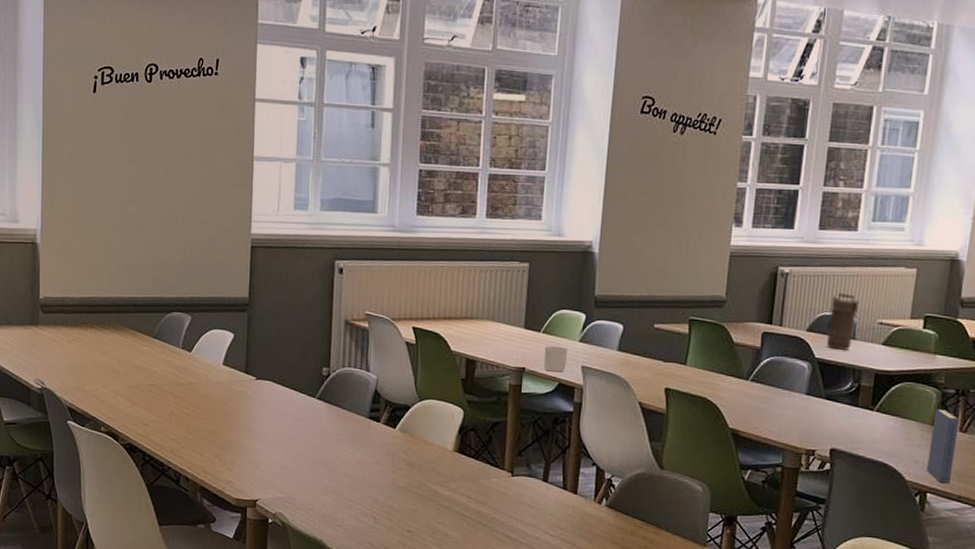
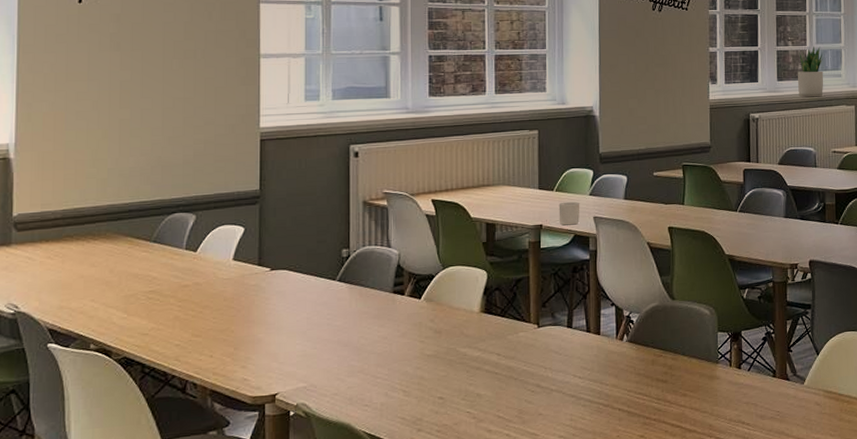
thermos: present [823,292,860,350] -> none [789,130,816,177]
planter: none [844,189,883,254] -> present [798,46,824,98]

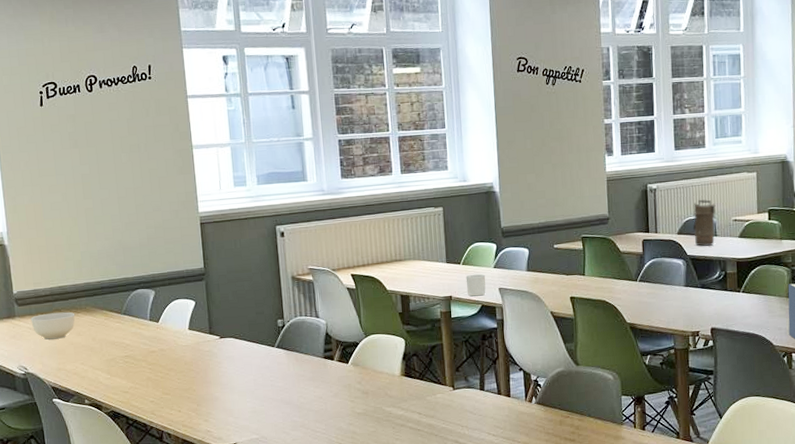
bowl: none [31,238,91,272] -> present [30,312,76,340]
thermos: none [789,130,816,177] -> present [688,199,716,246]
planter: present [798,46,824,98] -> none [696,112,723,166]

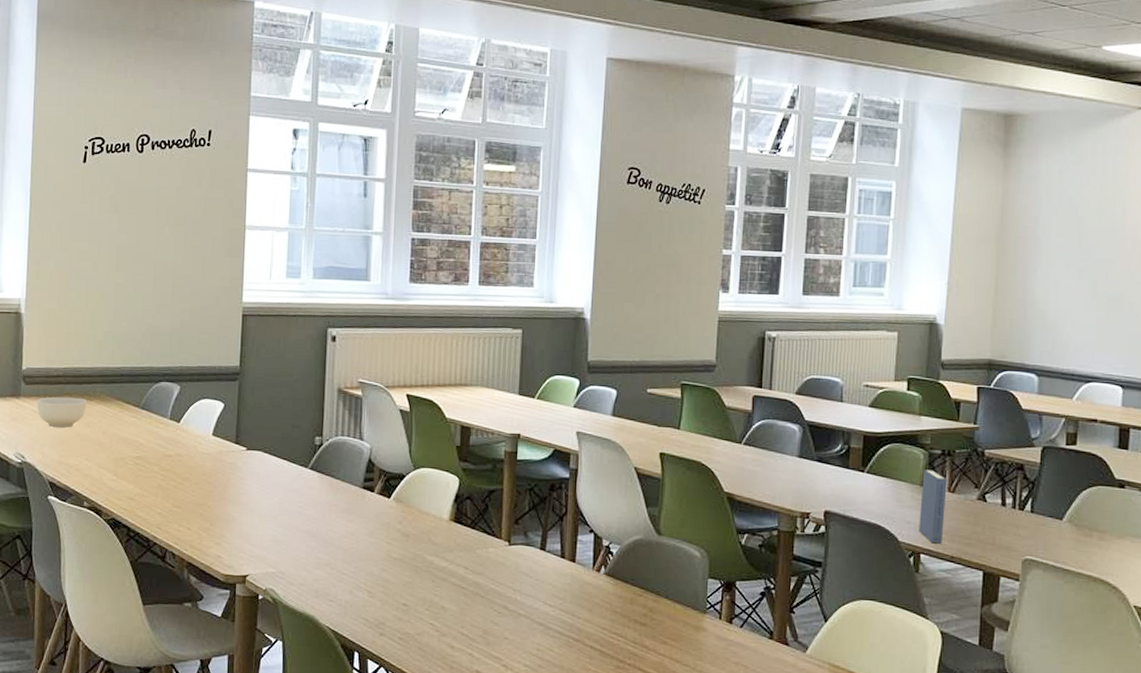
mug: present [465,274,486,297] -> none [538,411,563,438]
thermos: present [688,199,716,246] -> none [811,356,845,412]

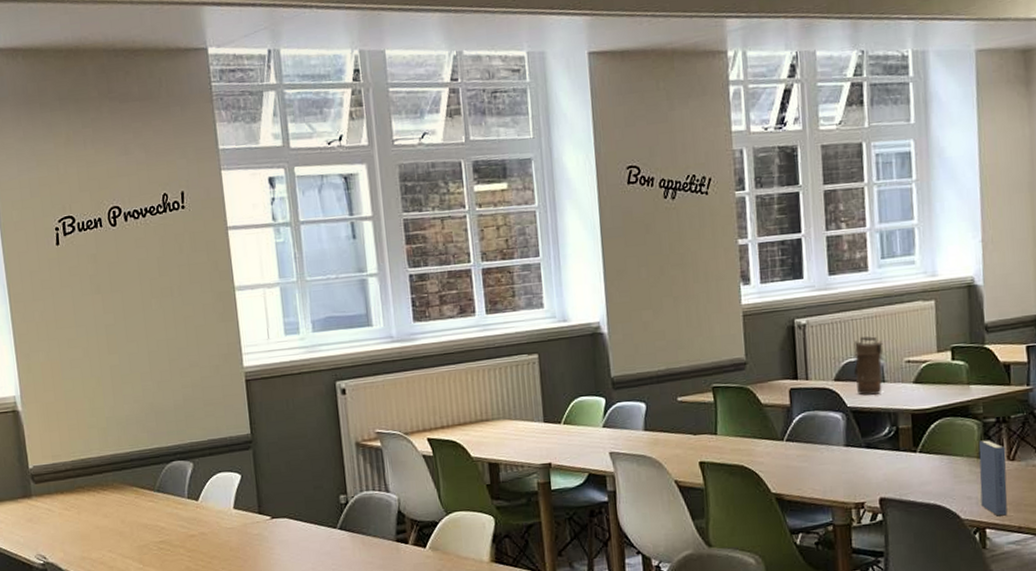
bowl: present [37,396,88,427] -> none [49,489,101,523]
thermos: none [811,356,845,412] -> present [848,336,884,395]

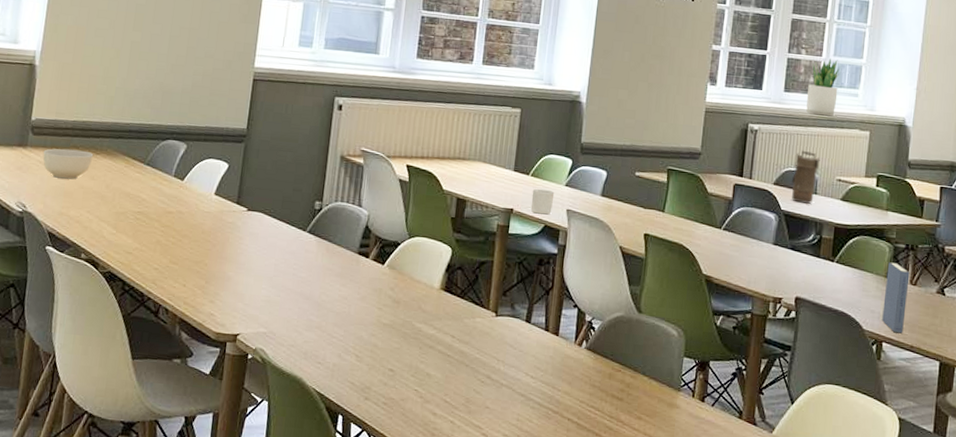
bowl: none [49,489,101,523] -> present [43,148,94,179]
mug: none [568,435,593,463] -> present [530,188,555,215]
planter: none [855,226,892,295] -> present [806,58,840,117]

